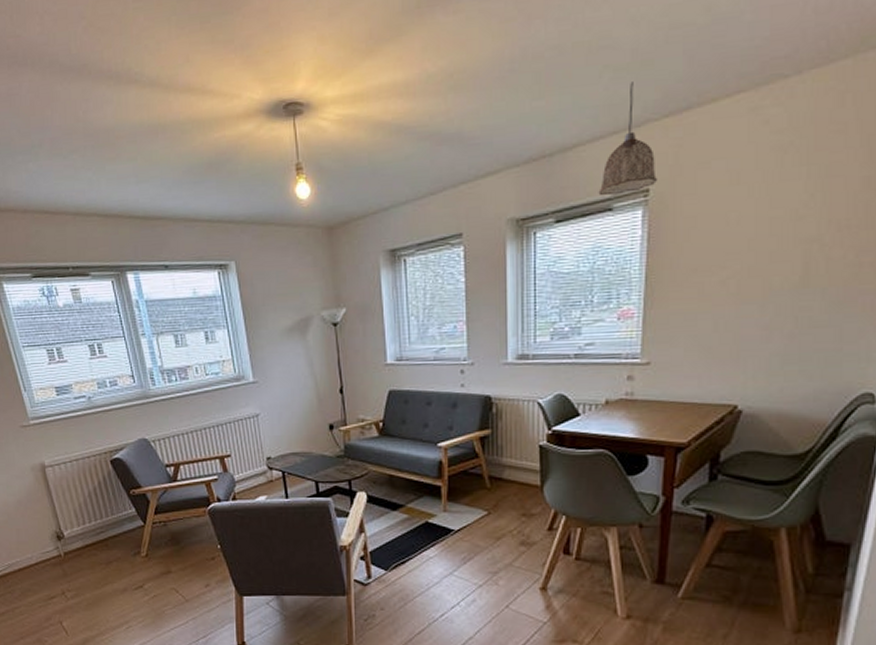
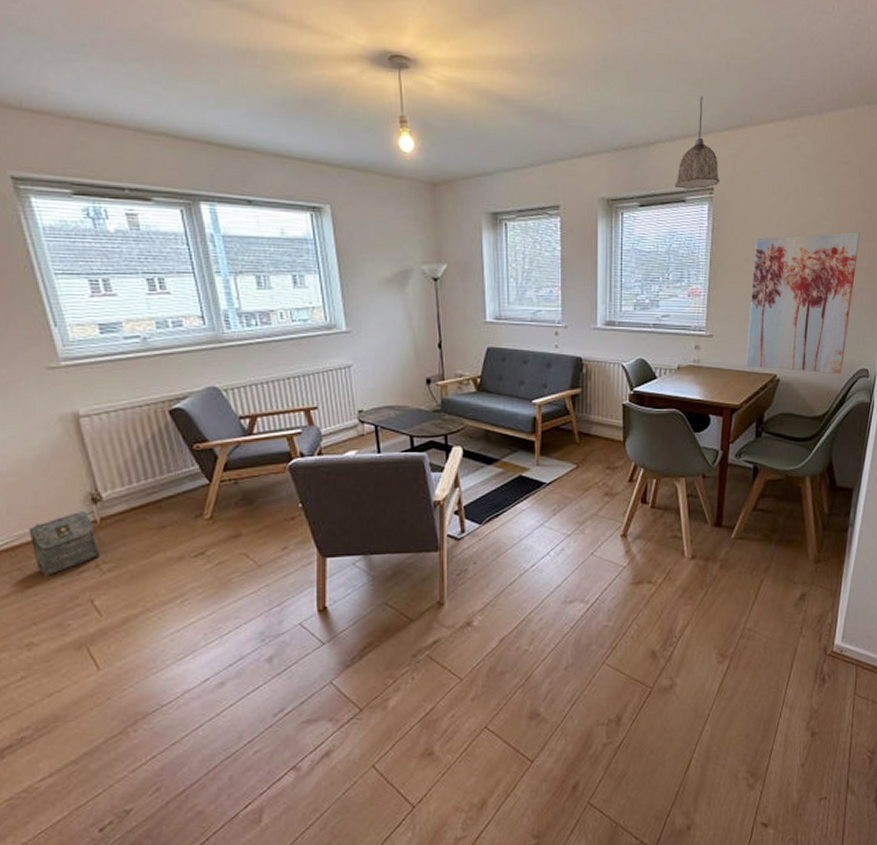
bag: none [15,546,65,600] -> present [29,510,101,576]
wall art: none [694,217,863,402] -> present [745,231,861,375]

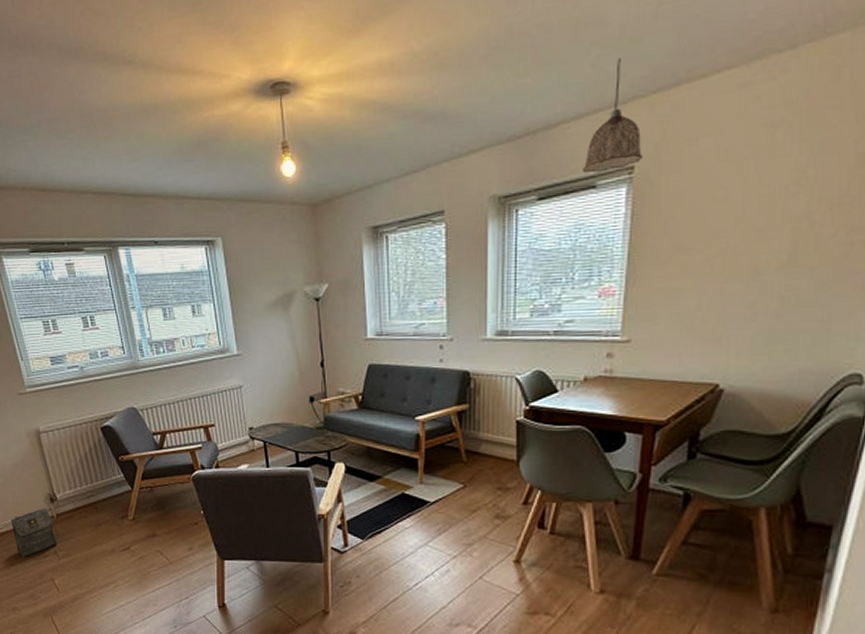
wall art: present [745,231,861,375] -> none [675,194,856,382]

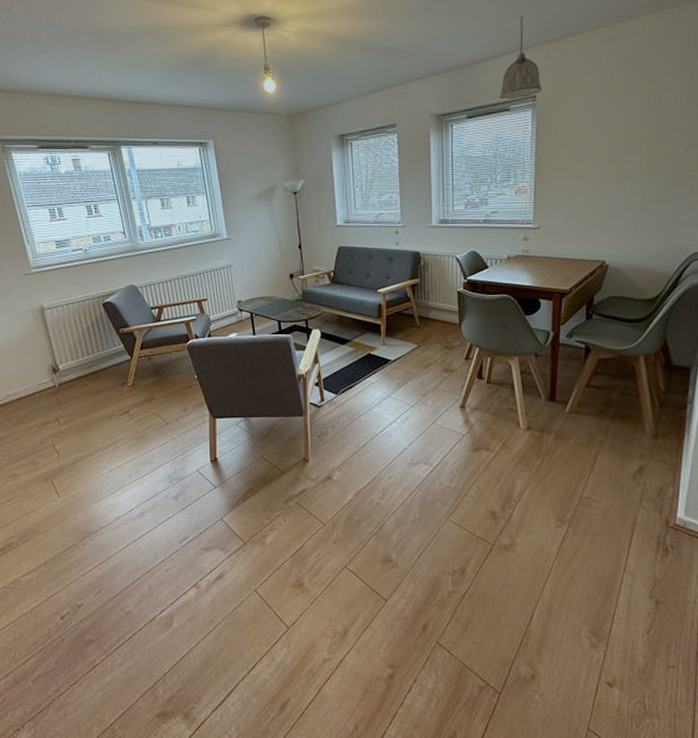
bag: present [11,508,58,558] -> none [13,378,59,426]

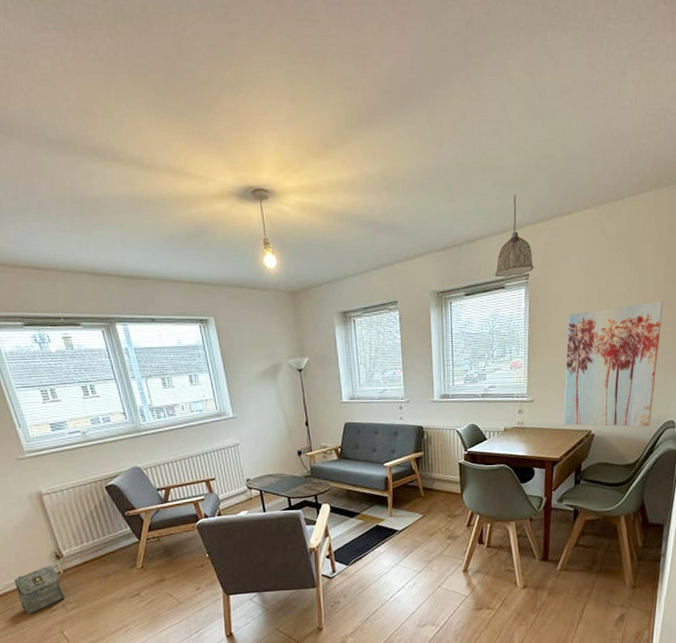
bag: none [13,378,59,426] -> present [14,565,65,614]
wall art: none [573,122,689,259] -> present [563,300,664,427]

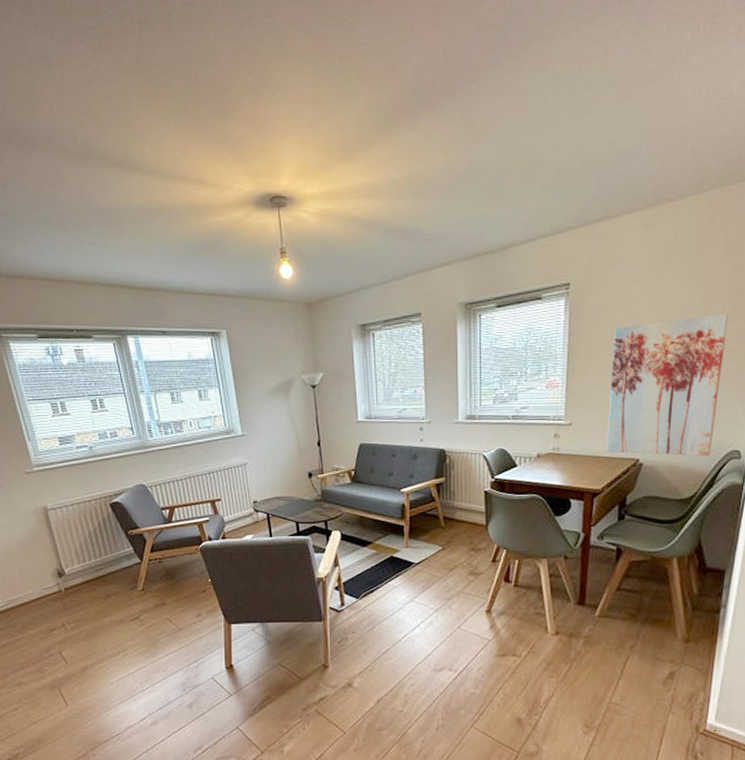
bag: present [14,565,65,614] -> none [16,582,66,632]
pendant lamp: present [494,195,535,278] -> none [530,196,577,287]

